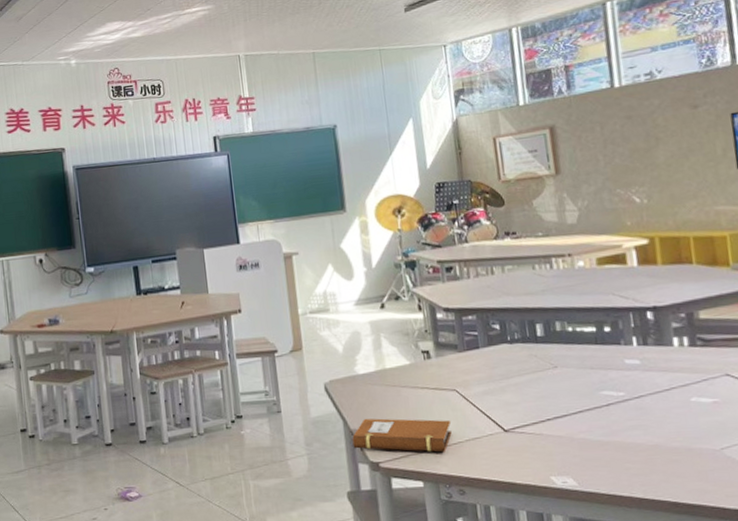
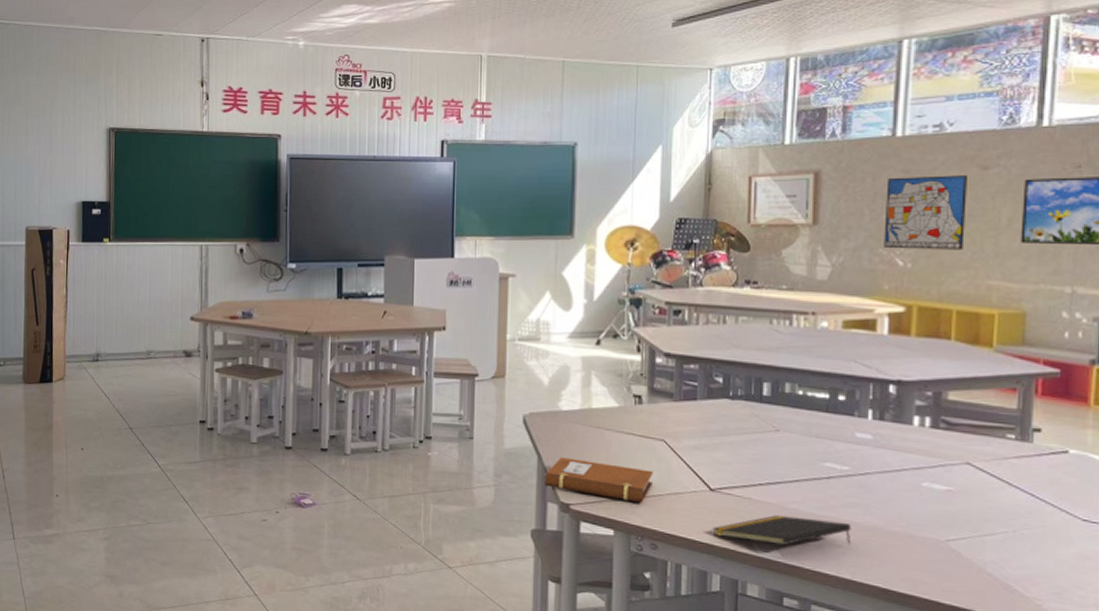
notepad: none [512,444,639,475] -> present [712,515,852,545]
wall art: none [614,115,689,188] -> present [884,175,969,250]

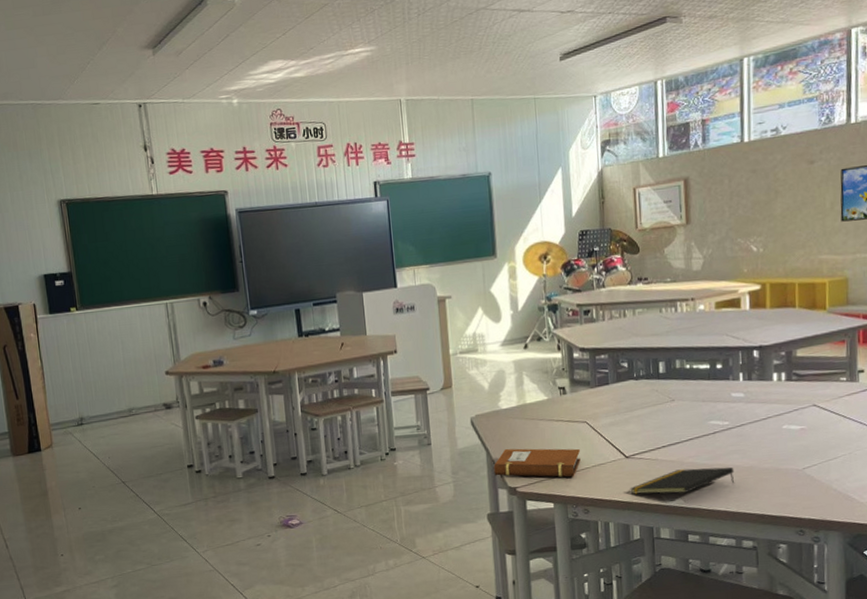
wall art: present [884,175,969,250] -> none [739,170,801,238]

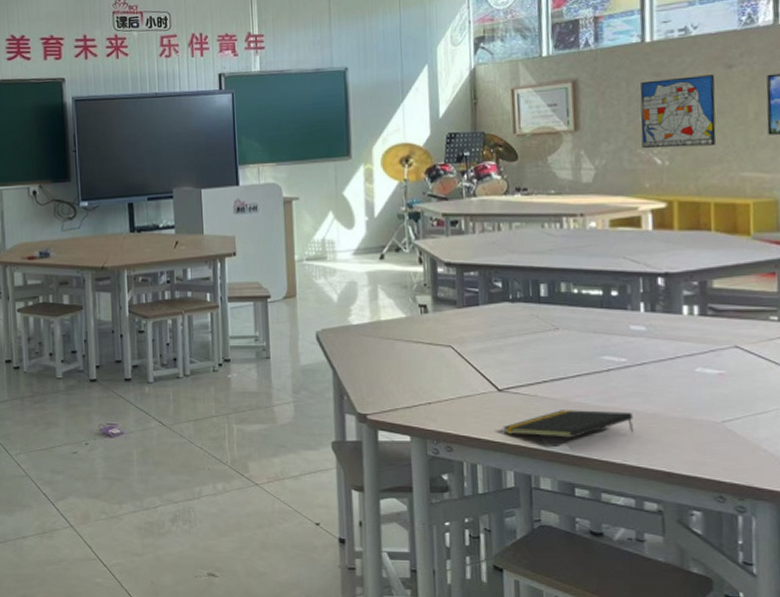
notebook: present [493,448,581,477] -> none [341,369,444,408]
wall art: none [739,170,801,238] -> present [640,75,716,149]

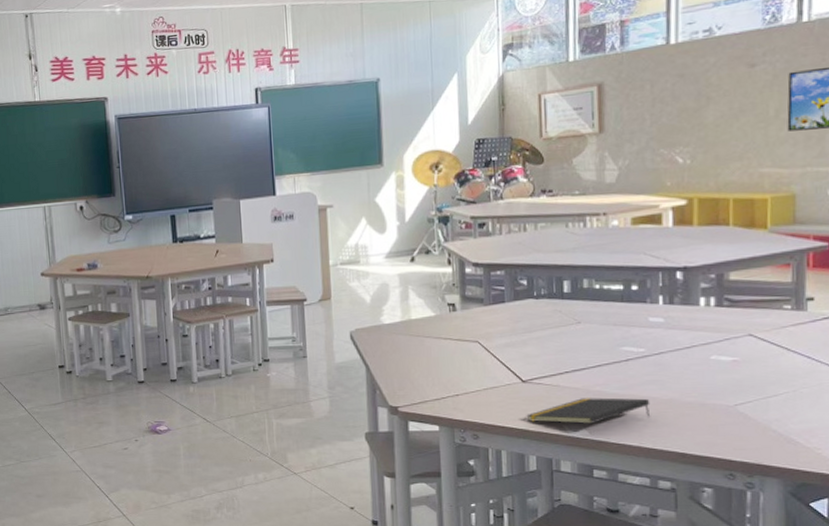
wall art: present [640,75,716,149] -> none [664,74,738,148]

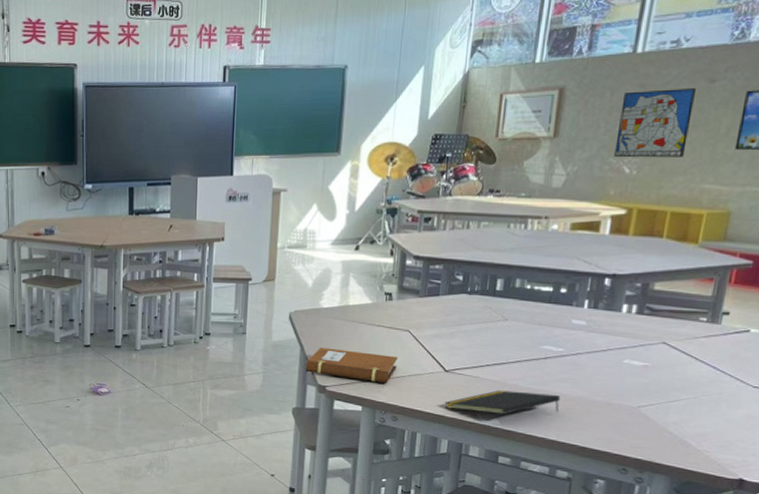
notebook: none [373,365,471,400] -> present [305,347,399,384]
wall art: none [664,74,738,148] -> present [614,88,697,158]

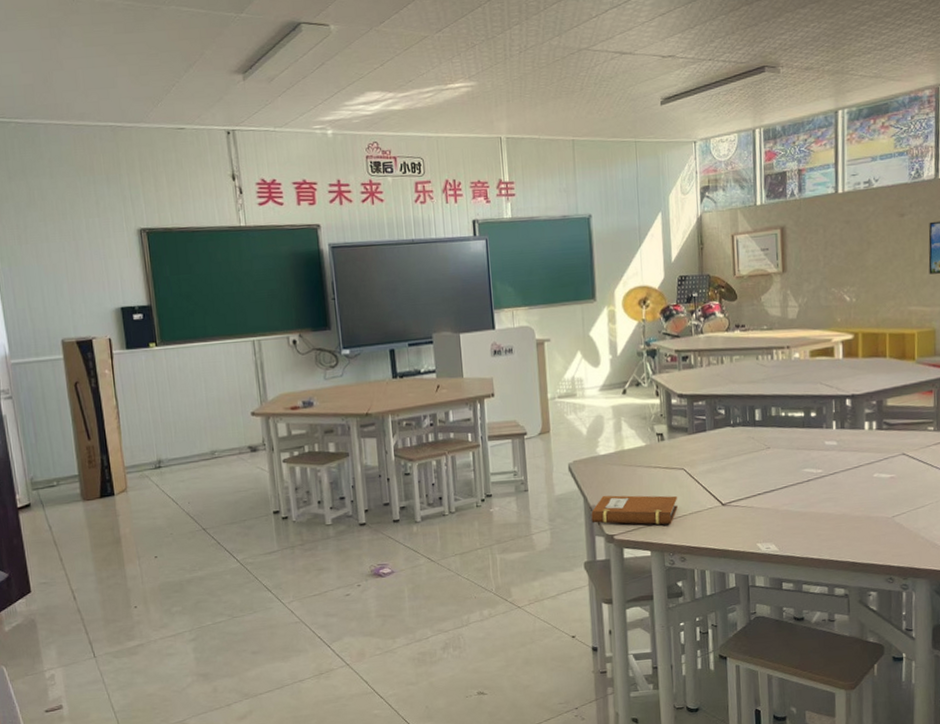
notepad: present [444,390,561,414] -> none [726,514,828,542]
wall art: present [614,88,697,158] -> none [834,222,891,288]

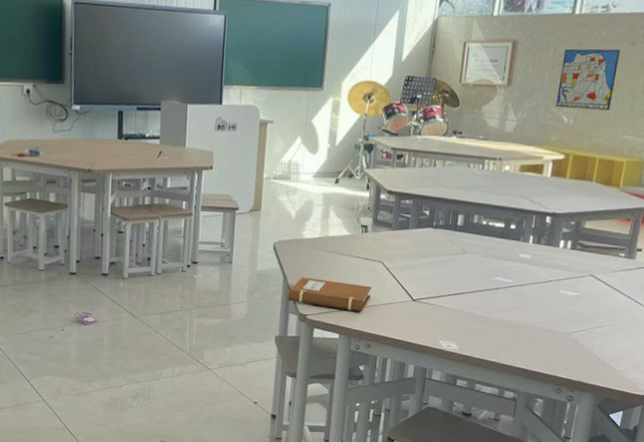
wall art: none [834,222,891,288] -> present [556,48,621,111]

